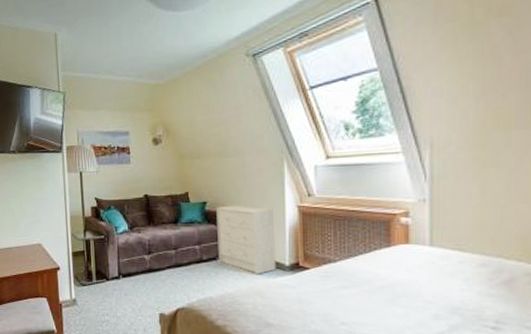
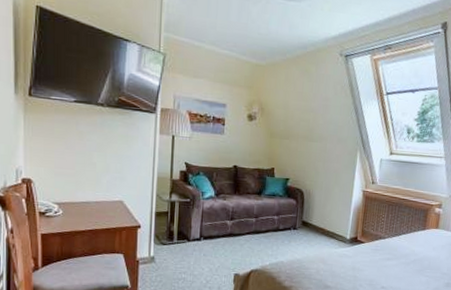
dresser: present [216,205,276,274] -> none [293,183,343,245]

